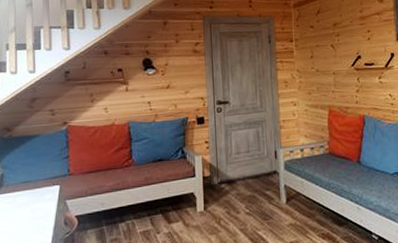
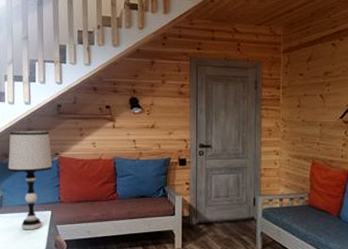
table lamp: none [9,99,61,210] -> present [8,131,52,230]

